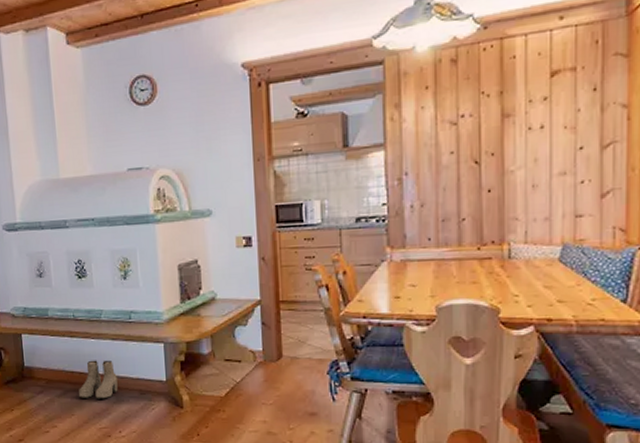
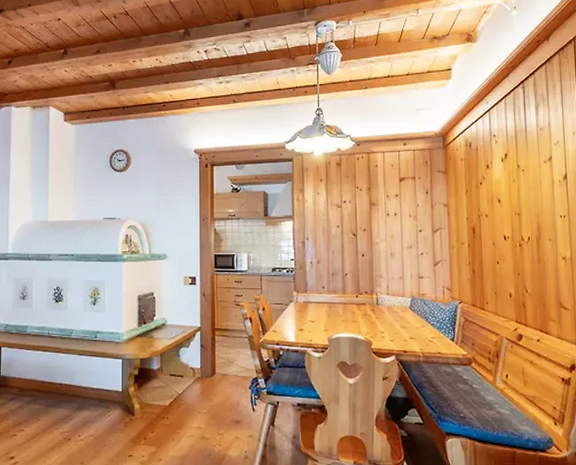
boots: present [78,360,118,399] -> none [45,372,81,406]

